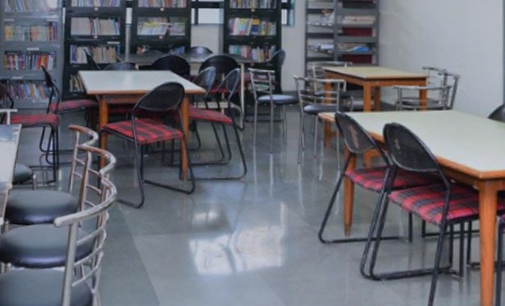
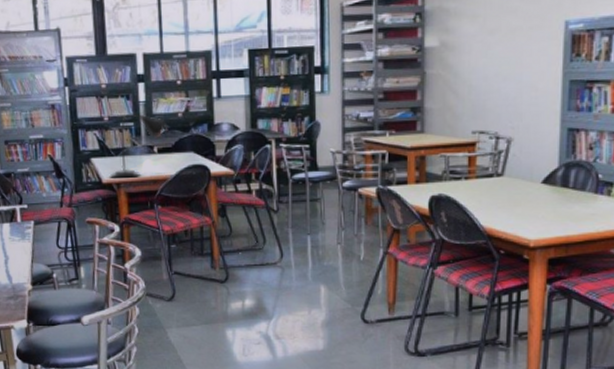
desk lamp: none [93,33,147,92] -> present [109,113,165,179]

